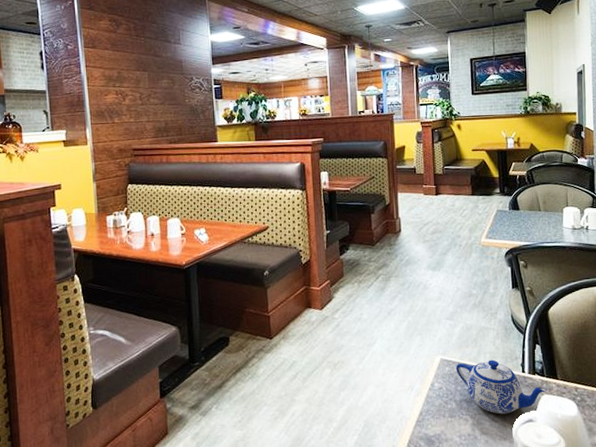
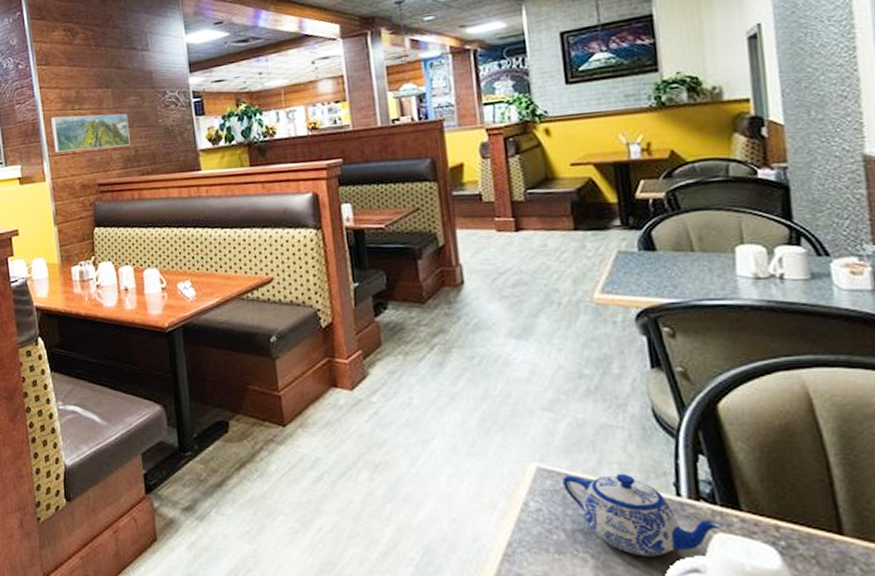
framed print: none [95,91,162,122] -> present [51,113,130,152]

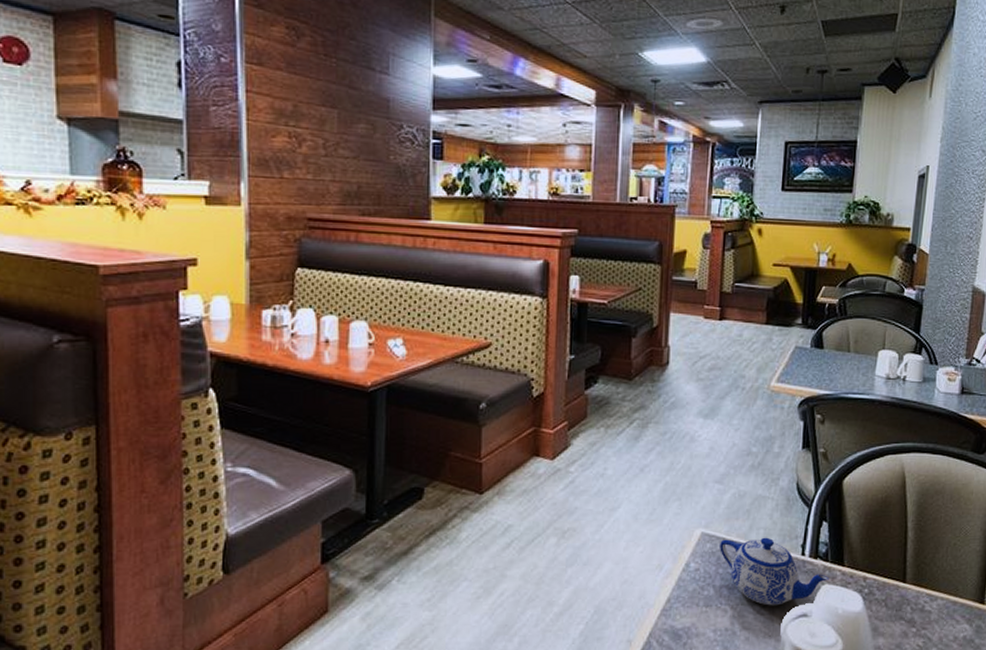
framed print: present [51,113,130,152] -> none [256,130,354,179]

